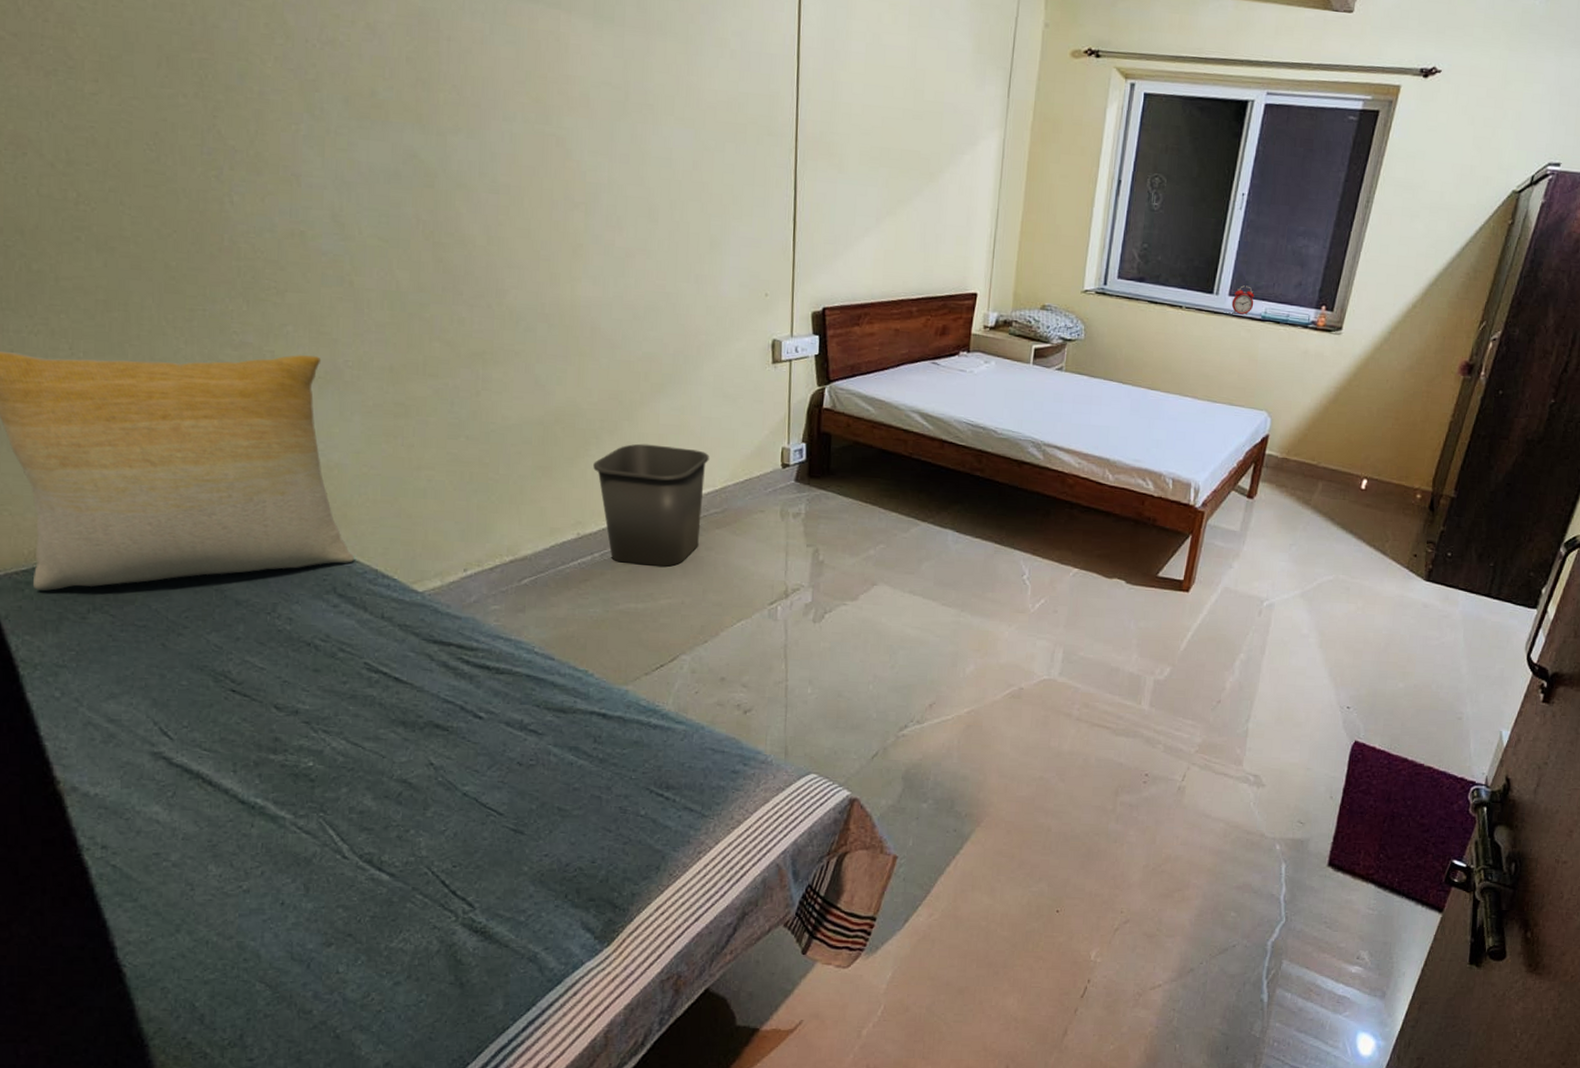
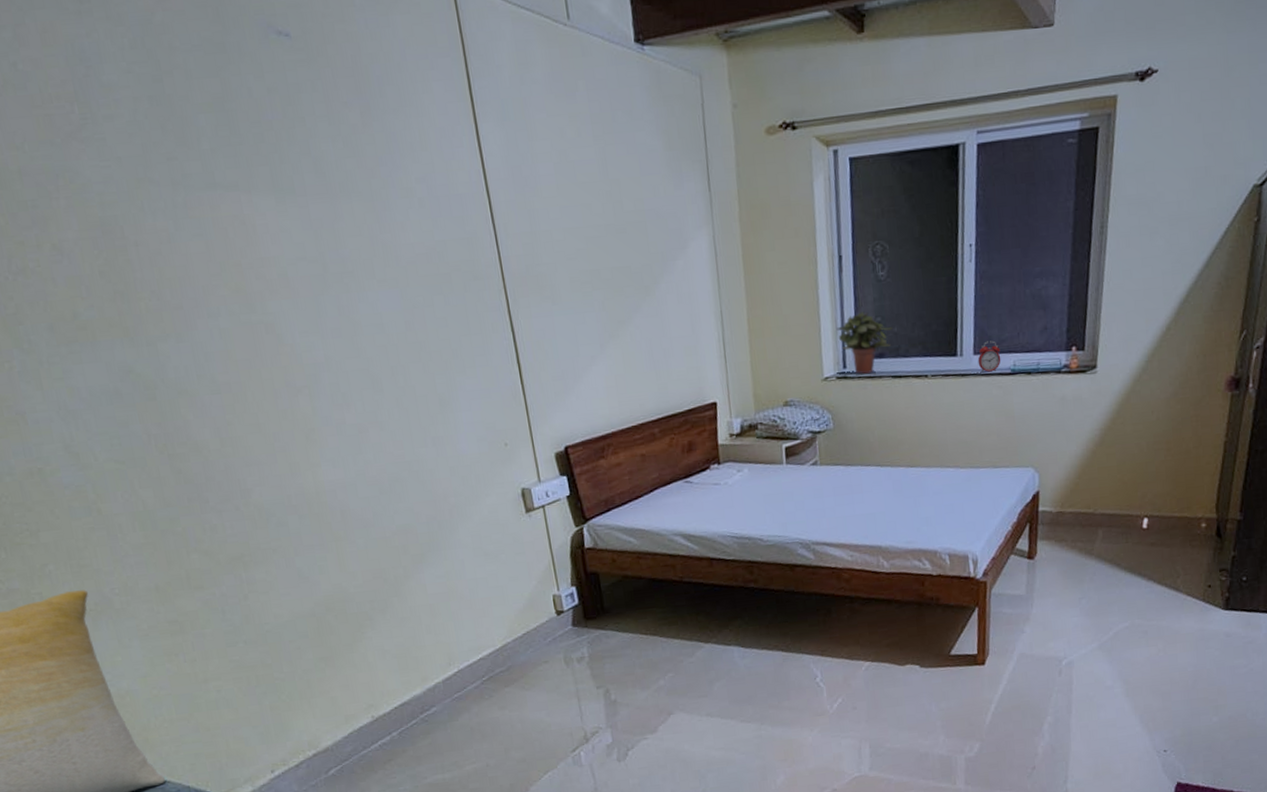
waste bin: present [593,443,709,567] -> none [372,613,491,737]
potted plant: none [1104,236,1157,294] -> present [837,312,893,374]

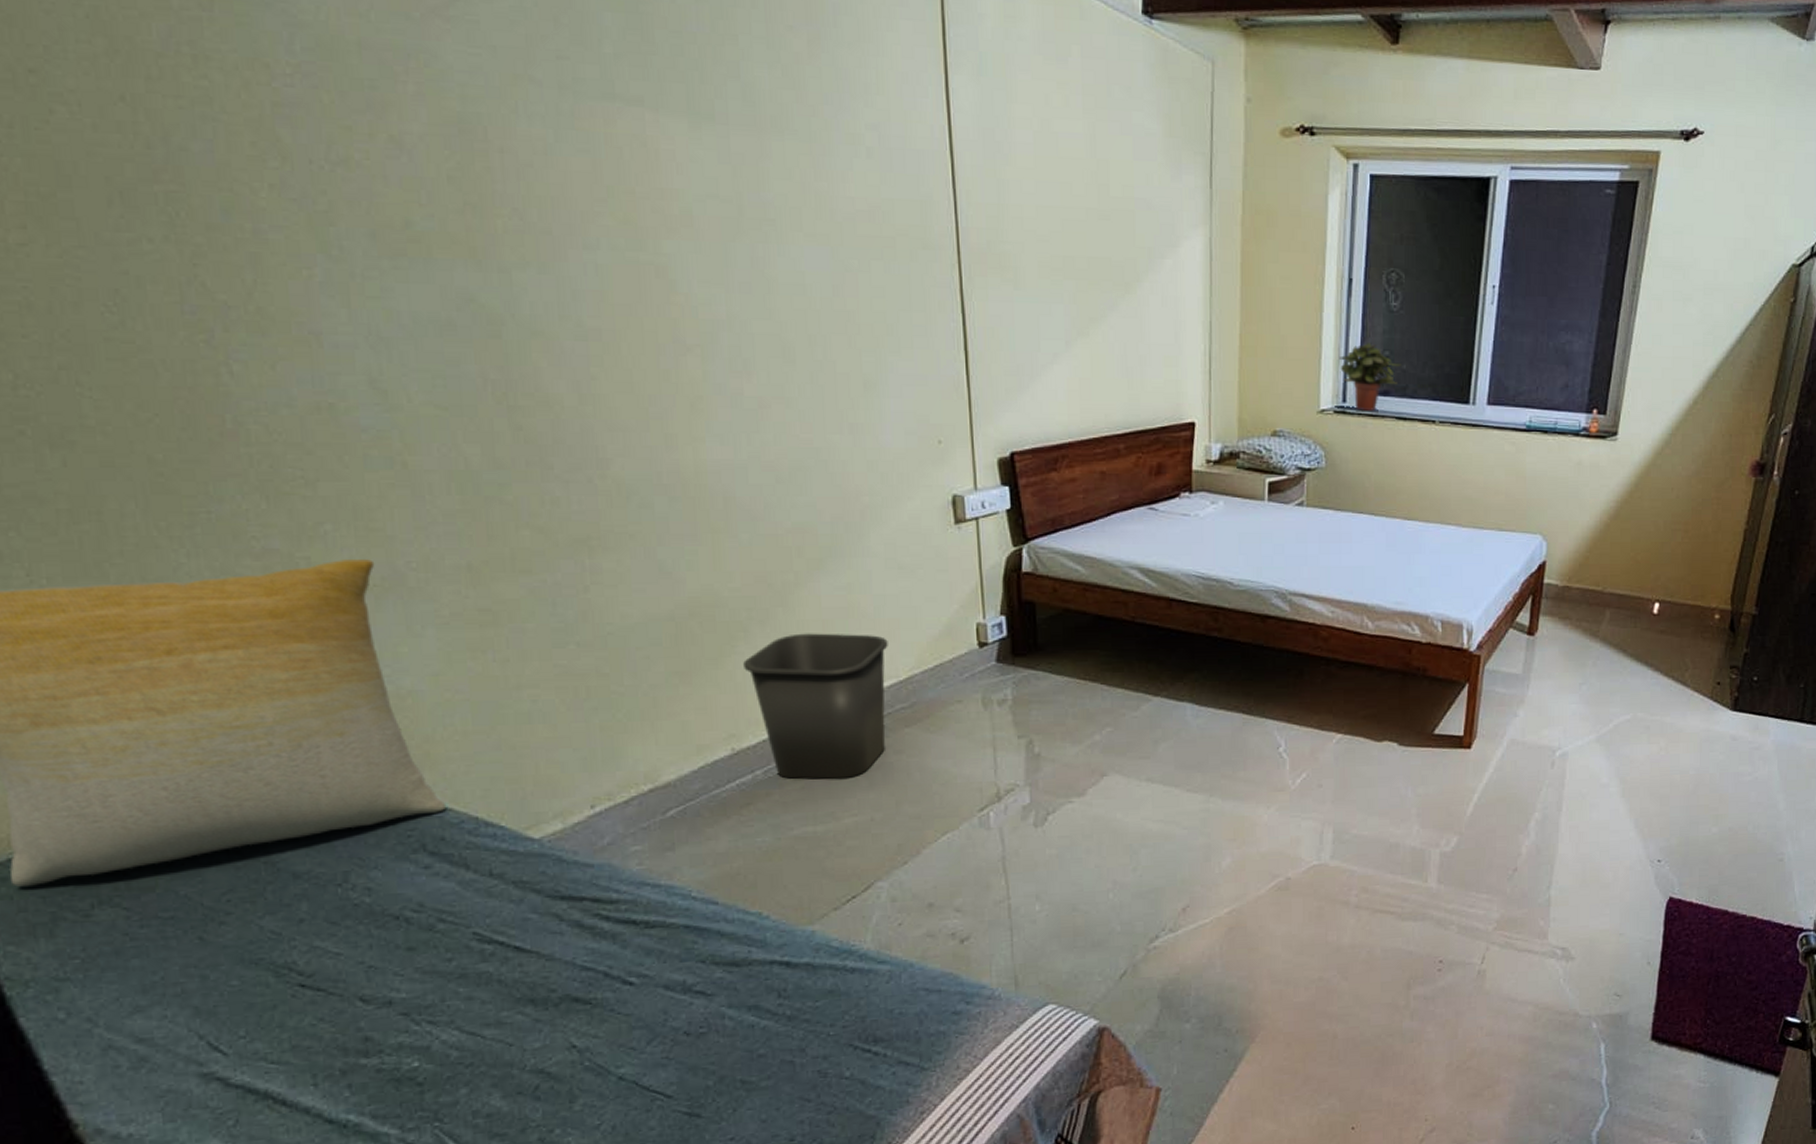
waste bin: none [372,613,491,737] -> present [743,633,888,780]
alarm clock: present [977,340,1001,373] -> none [1491,392,1517,426]

